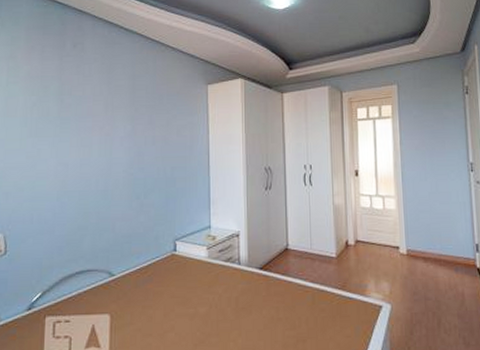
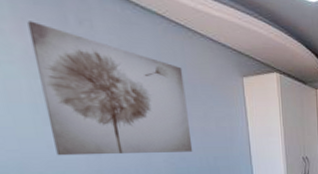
wall art: none [32,48,152,166] -> present [27,21,193,156]

